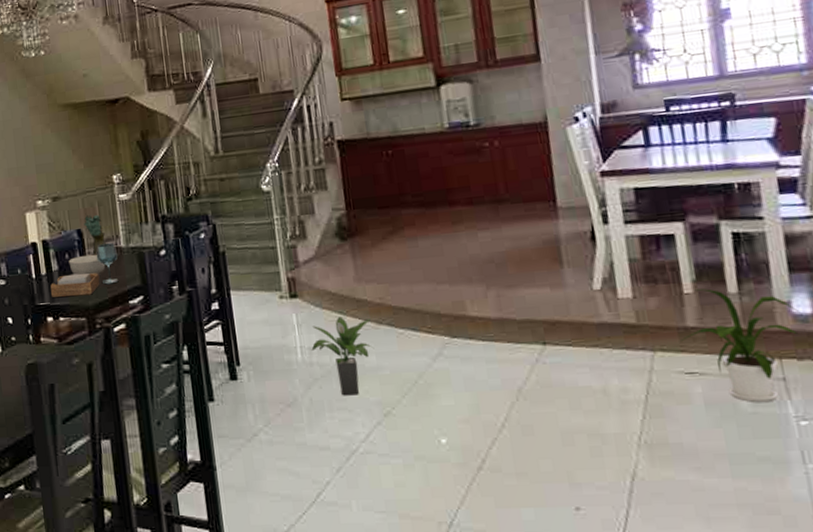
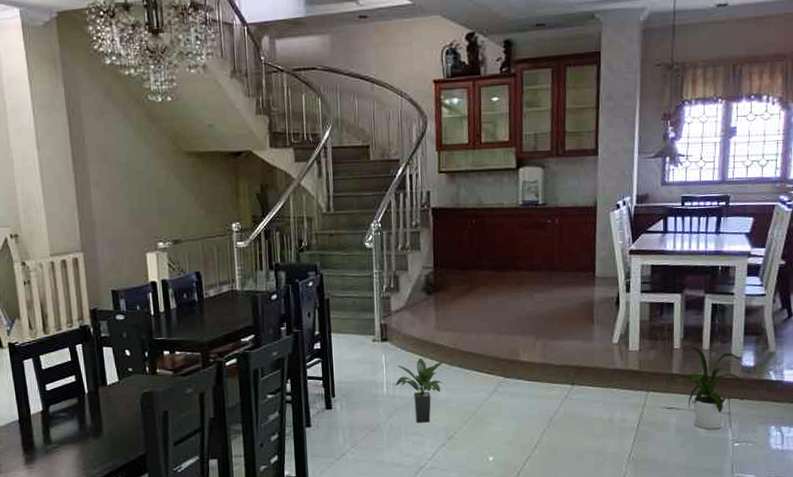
napkin holder: present [50,273,100,298] -> none [168,312,215,334]
bowl: present [68,254,106,275] -> none [186,295,221,315]
vase: present [84,213,106,267] -> none [202,257,223,307]
wine glass: present [96,243,119,285] -> none [213,286,234,324]

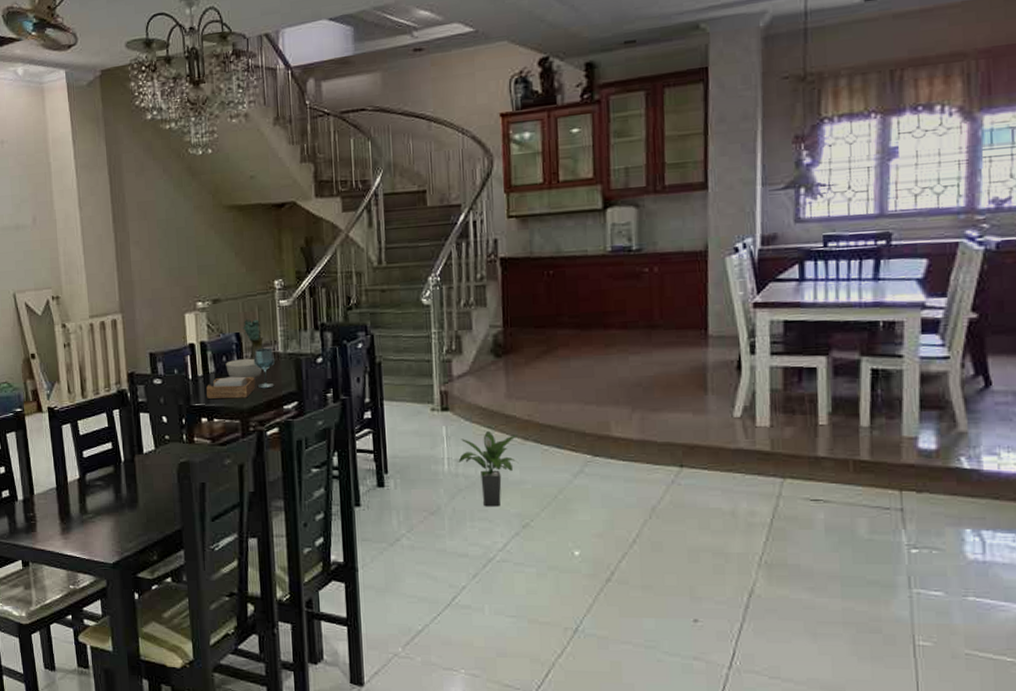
napkin holder: none [168,312,215,334] -> present [206,376,256,400]
bowl: none [186,295,221,315] -> present [225,358,263,379]
vase: none [202,257,223,307] -> present [243,317,264,371]
wine glass: none [213,286,234,324] -> present [253,348,276,389]
house plant: present [667,345,747,430] -> none [810,421,926,531]

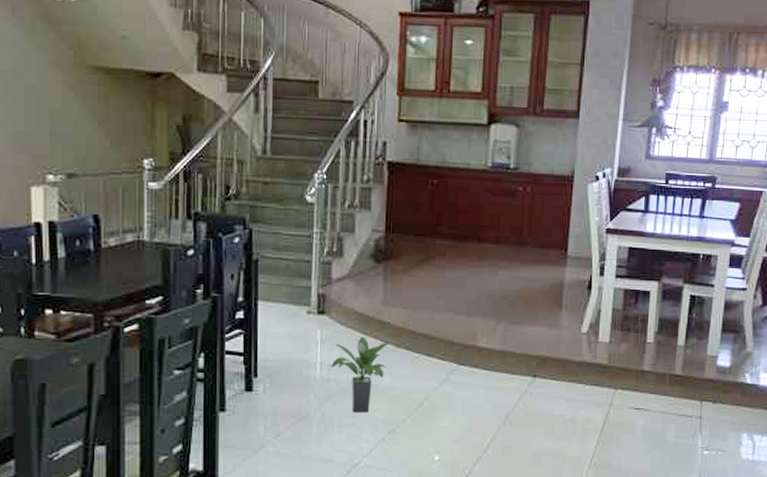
napkin holder: present [206,376,256,400] -> none [54,264,115,290]
bowl: present [225,358,263,379] -> none [79,244,123,269]
vase: present [243,317,264,371] -> none [103,197,128,260]
wine glass: present [253,348,276,389] -> none [113,235,140,280]

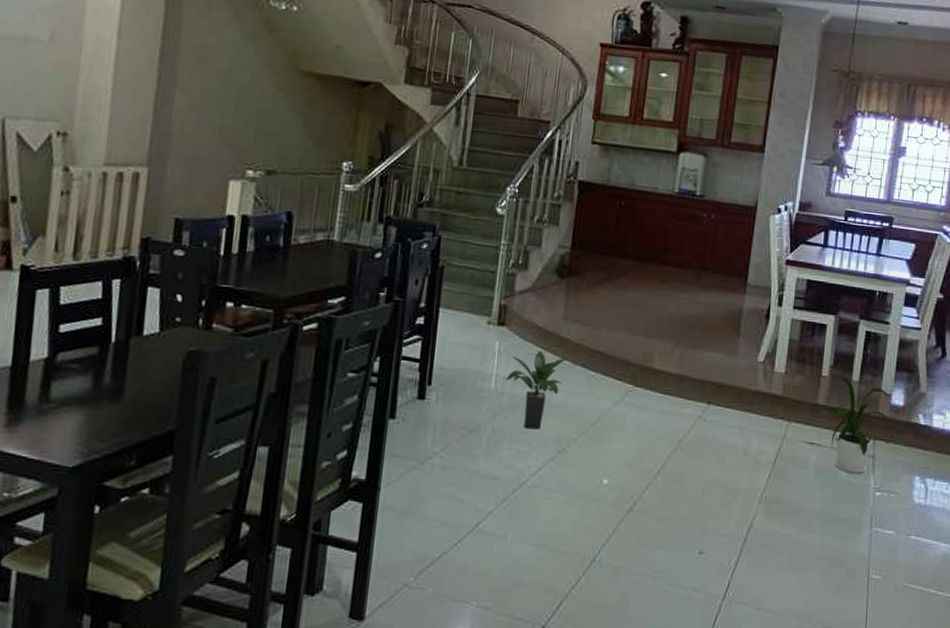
house plant: none [637,340,722,436] -> present [810,374,896,475]

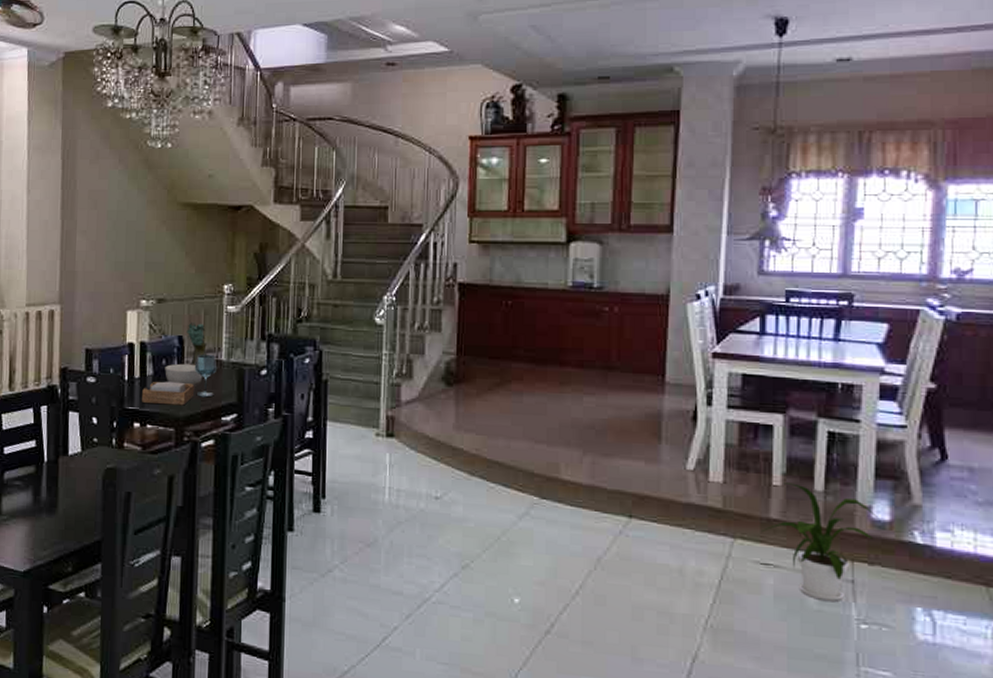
napkin holder: none [238,259,301,286] -> present [142,381,195,406]
bowl: none [268,241,311,266] -> present [165,363,203,386]
vase: none [297,196,320,258] -> present [186,320,208,379]
wine glass: none [301,233,329,279] -> present [194,355,218,398]
potted plant: present [506,350,569,430] -> none [400,461,465,544]

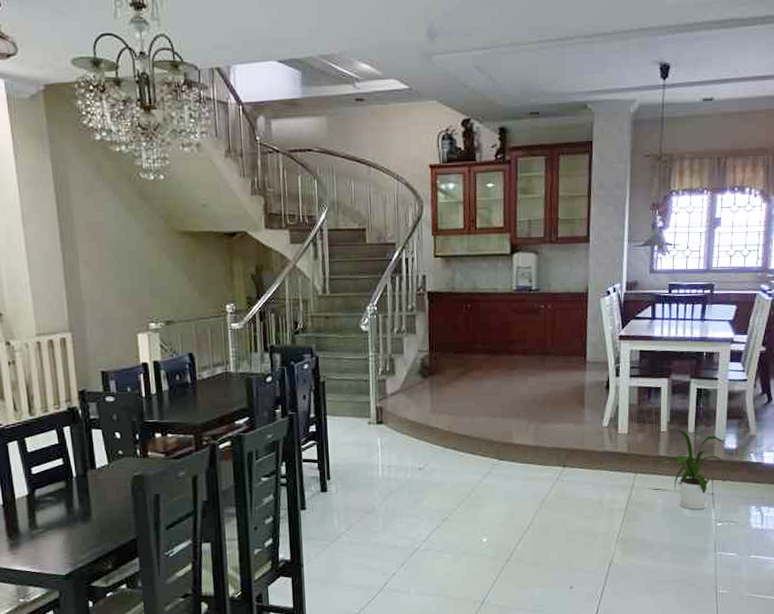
napkin holder: present [142,381,195,406] -> none [160,394,209,416]
bowl: present [165,363,203,386] -> none [179,377,215,397]
vase: present [186,320,208,379] -> none [196,338,217,389]
wine glass: present [194,355,218,398] -> none [206,368,228,406]

